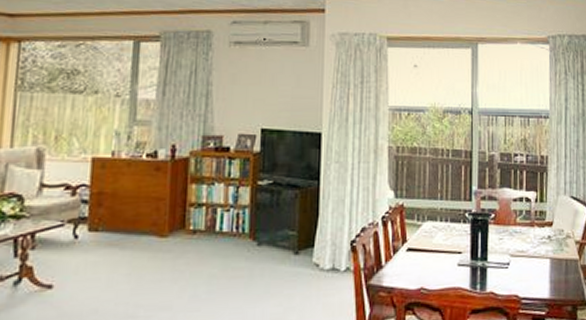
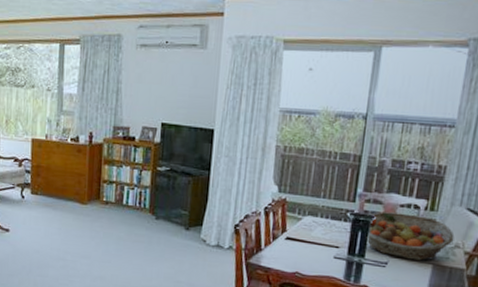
fruit basket: none [485,208,565,257] -> present [366,211,455,261]

